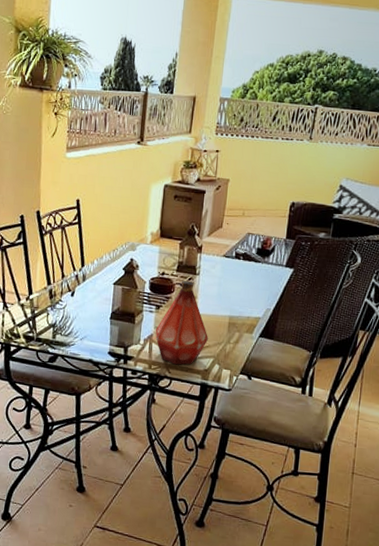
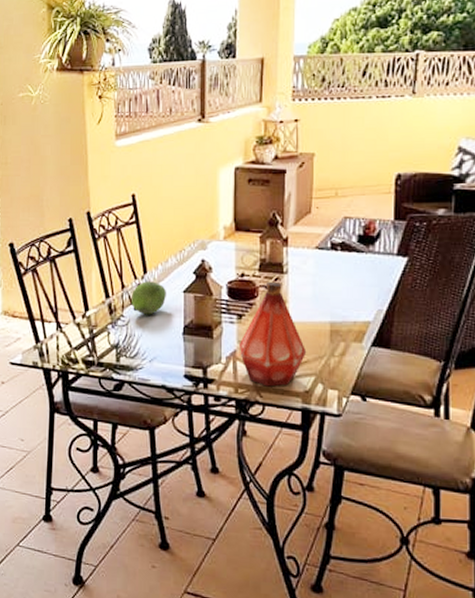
fruit: none [69,273,99,301] -> present [131,281,166,315]

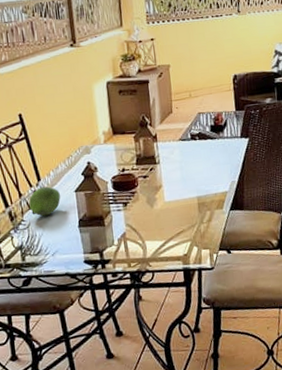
bottle: present [238,282,307,387] -> none [127,171,182,257]

